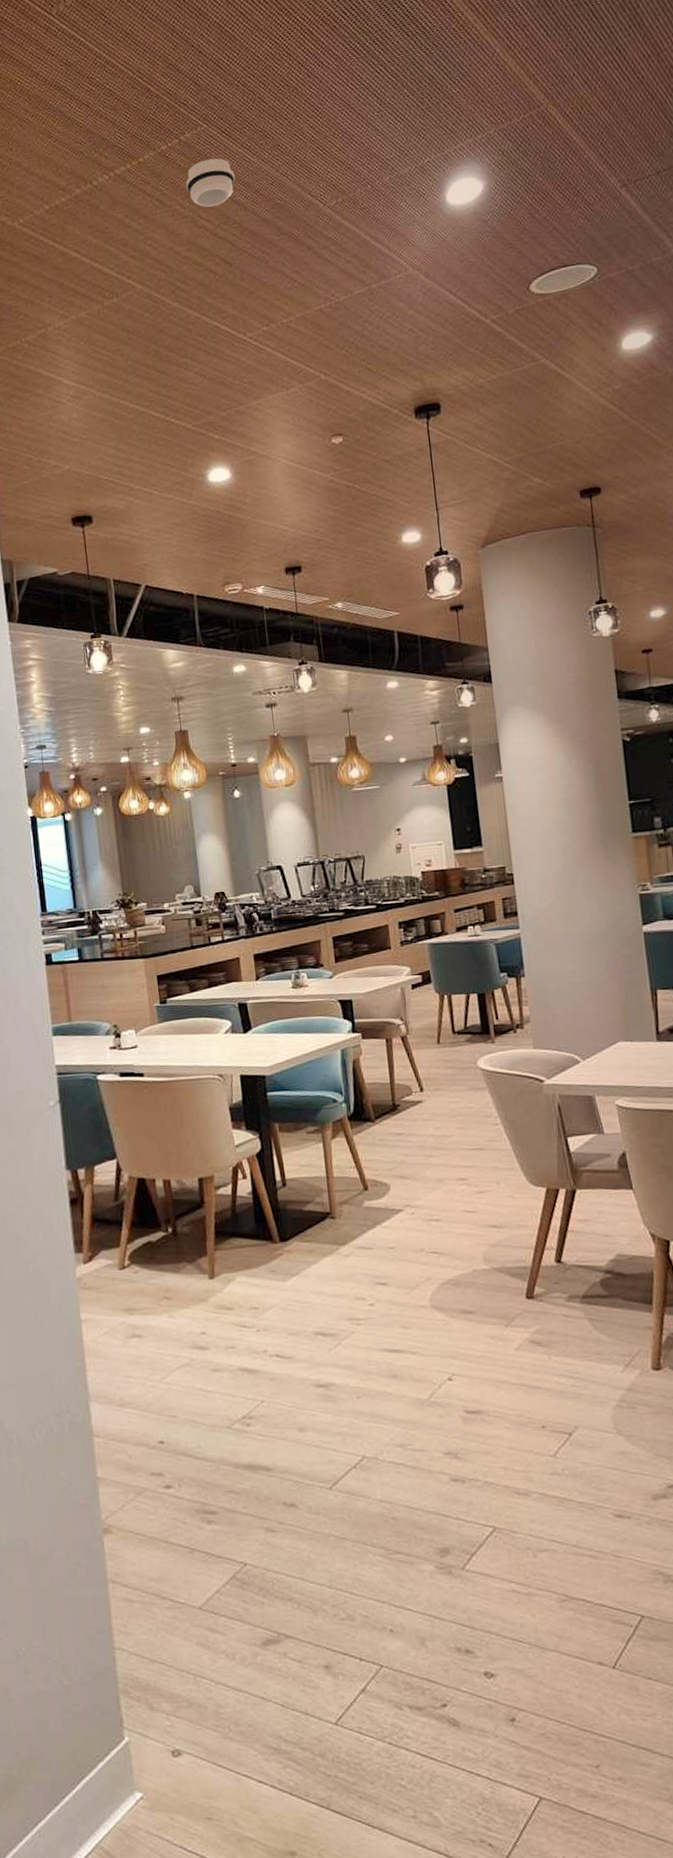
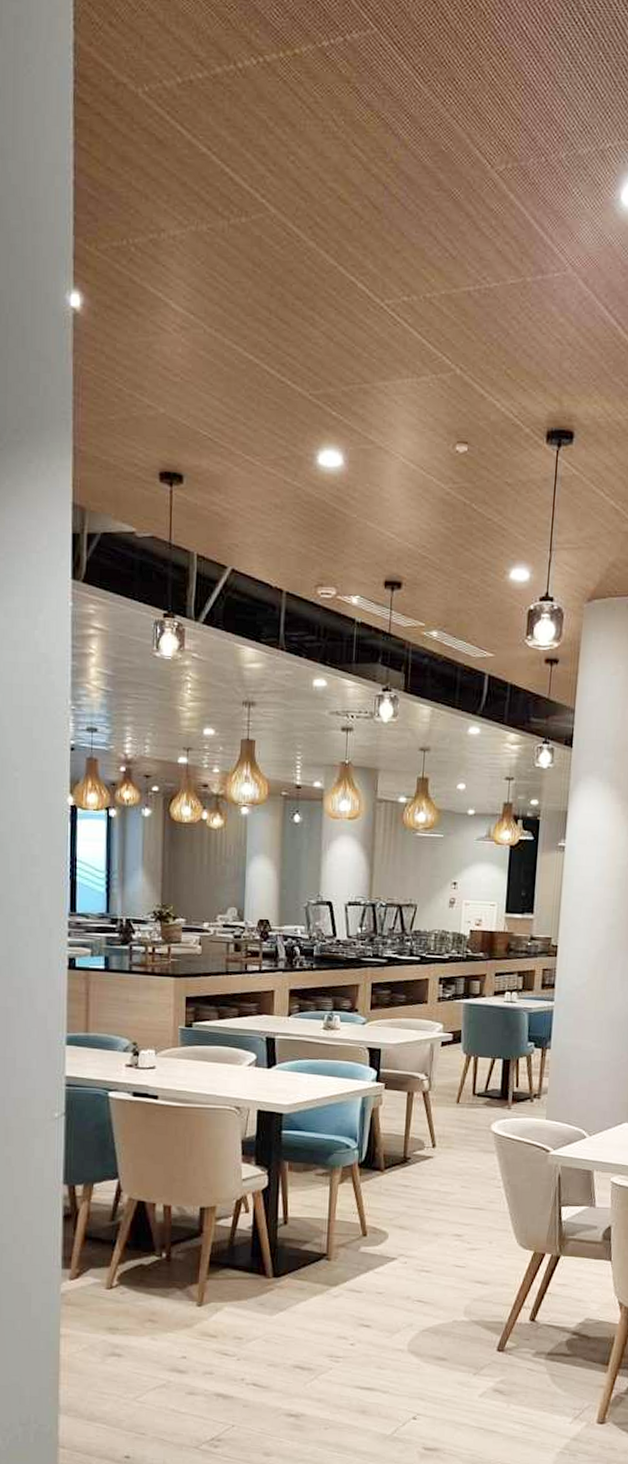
smoke detector: present [186,158,235,208] -> none [343,72,400,135]

